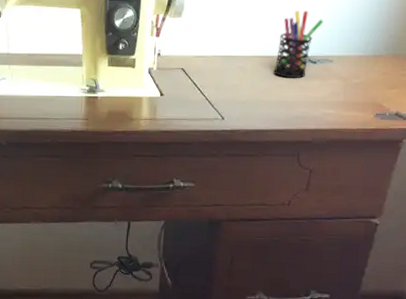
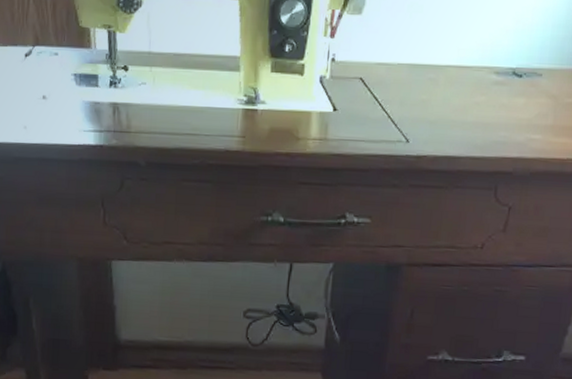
pen holder: present [274,11,324,79] -> none [470,11,534,95]

